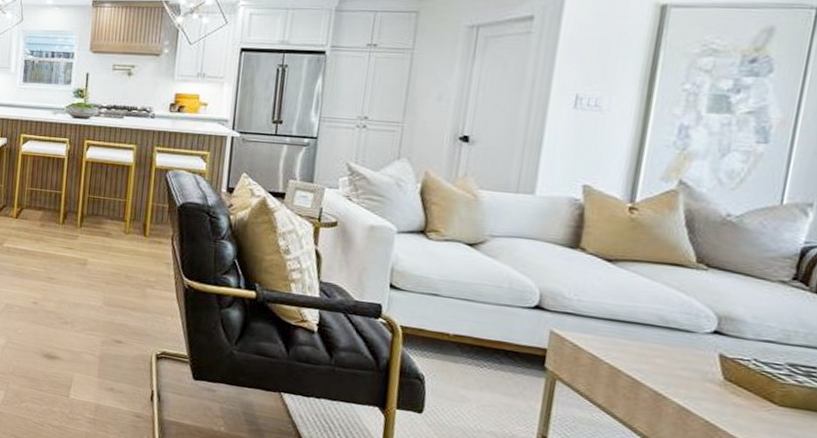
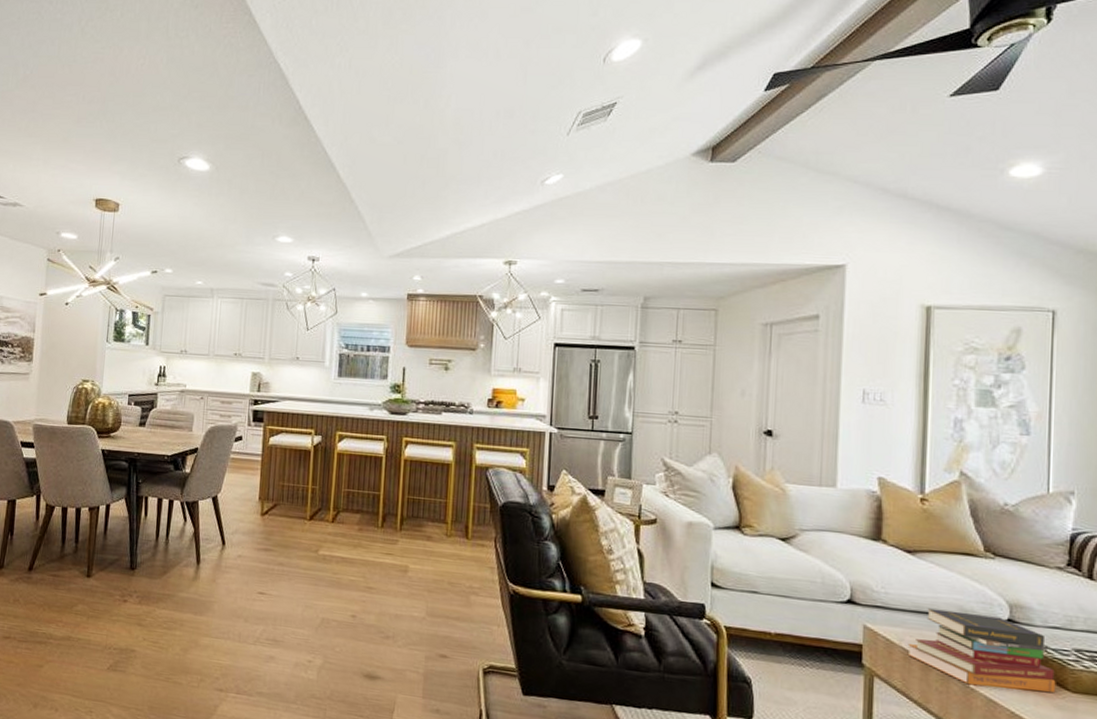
books: none [595,316,762,406] -> present [907,608,1056,694]

